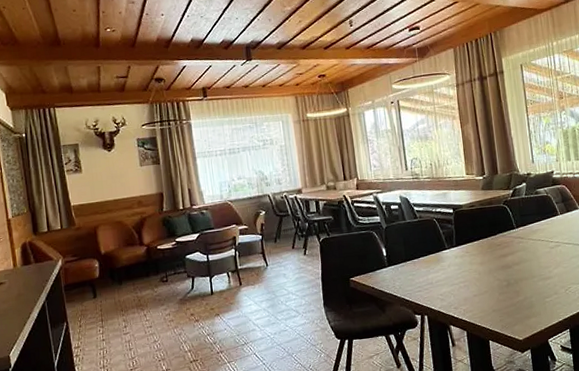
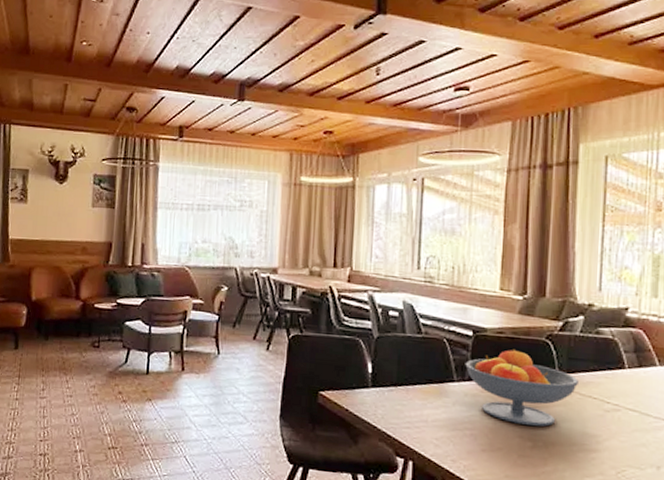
fruit bowl: none [451,216,530,271] -> present [465,349,578,427]

